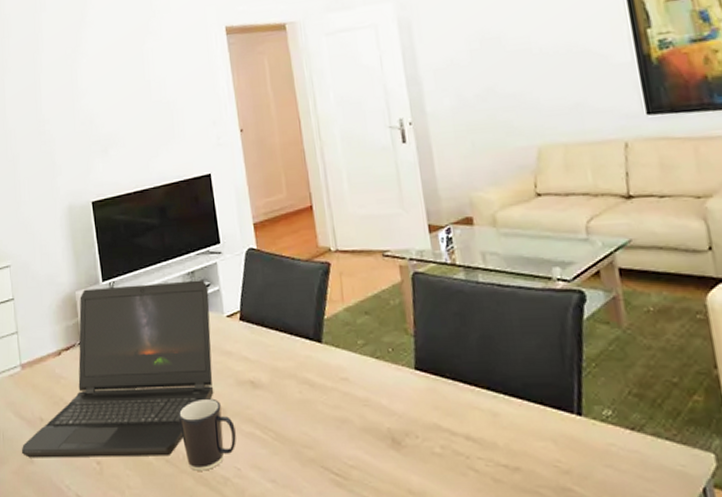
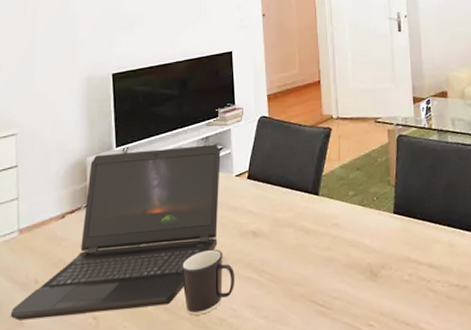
books: none [189,234,229,260] -> present [205,103,243,127]

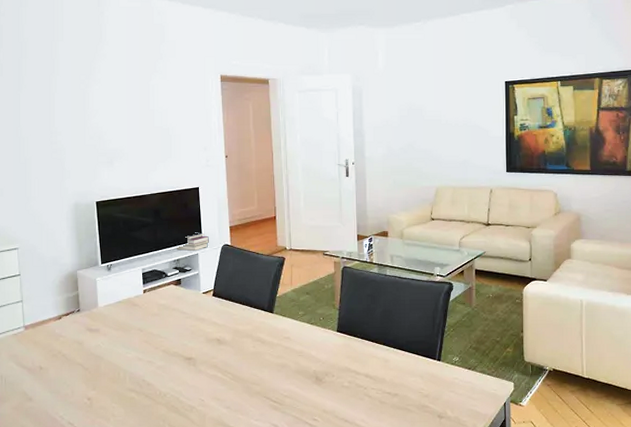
laptop computer: present [10,144,221,321] -> none [21,266,190,397]
mug: present [181,249,235,316] -> none [158,351,202,402]

